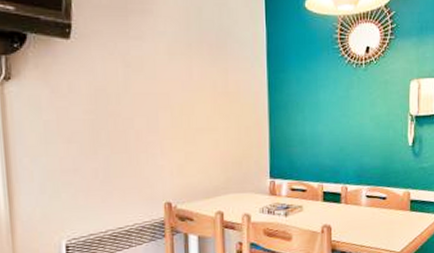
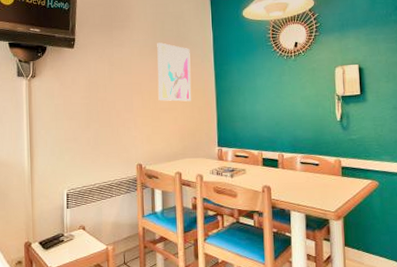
wall art: none [191,37,238,120] -> present [157,42,192,102]

